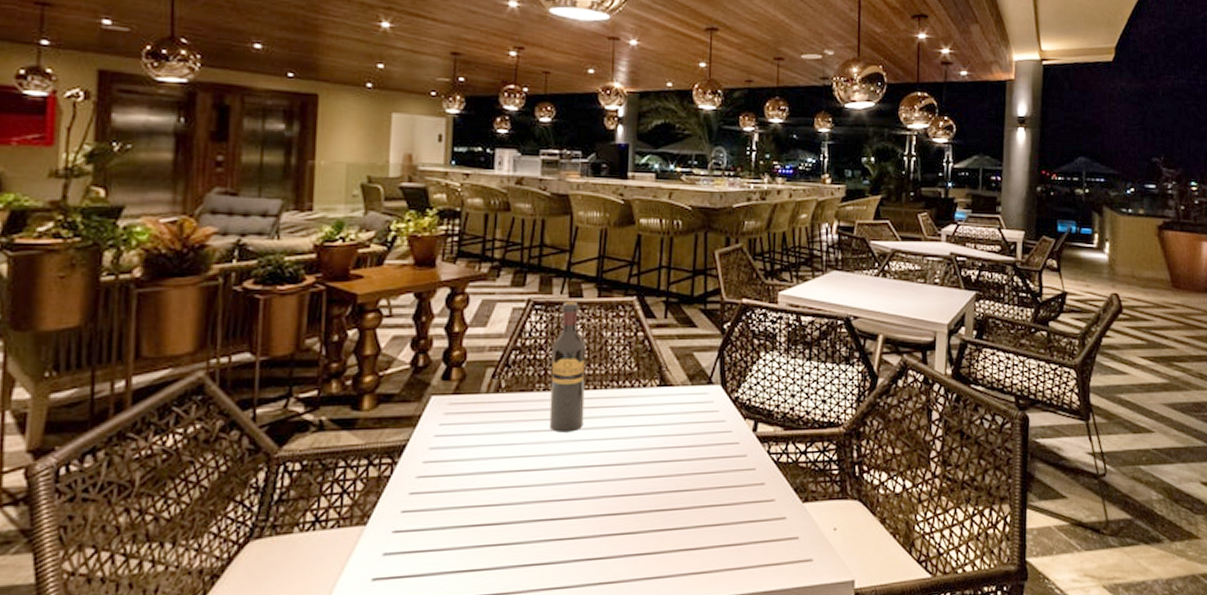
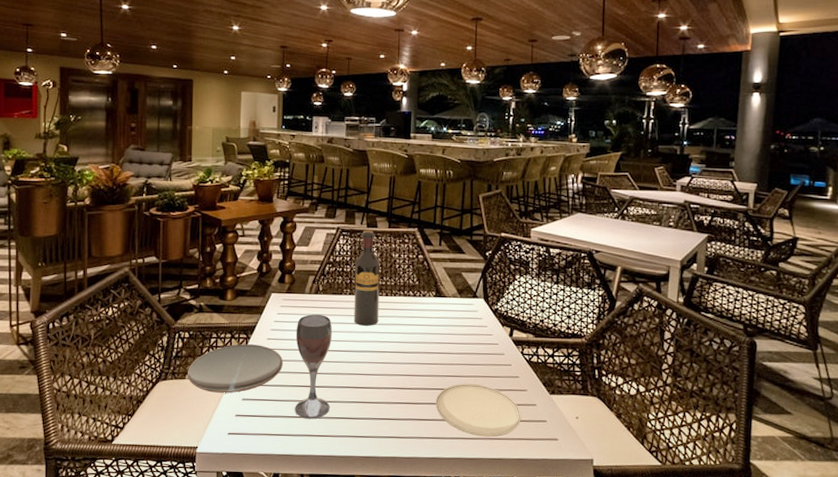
plate: none [295,471,447,550] -> present [187,344,284,394]
cup: none [463,422,519,573] -> present [295,314,332,420]
plate: none [659,498,768,568] -> present [435,383,521,437]

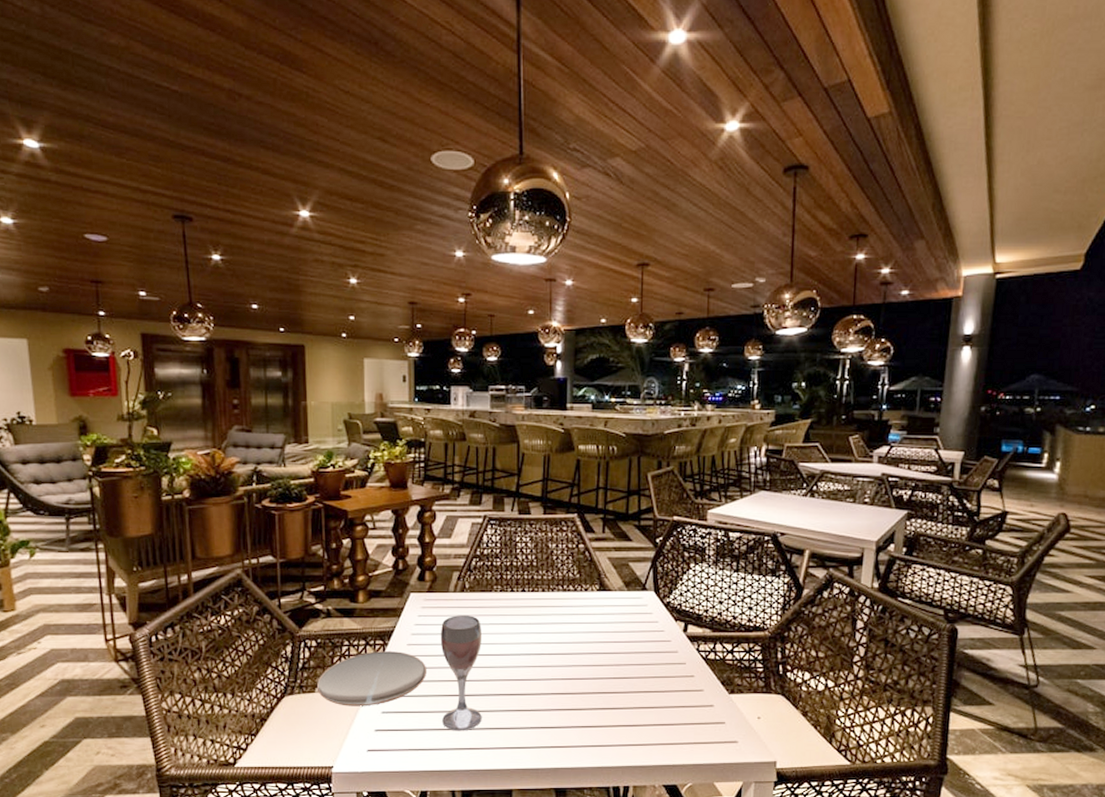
wine bottle: present [354,230,380,326] -> none [506,517,535,626]
plate: present [435,383,521,437] -> none [601,685,697,742]

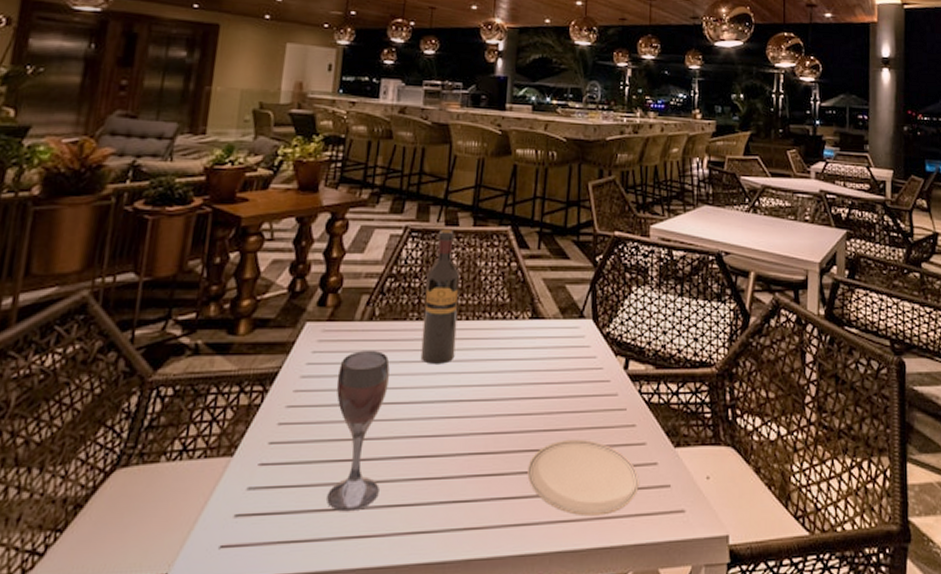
plate: present [316,651,428,707] -> none [162,401,316,481]
wine bottle: none [506,517,535,626] -> present [420,229,461,364]
plate: none [601,685,697,742] -> present [527,439,639,517]

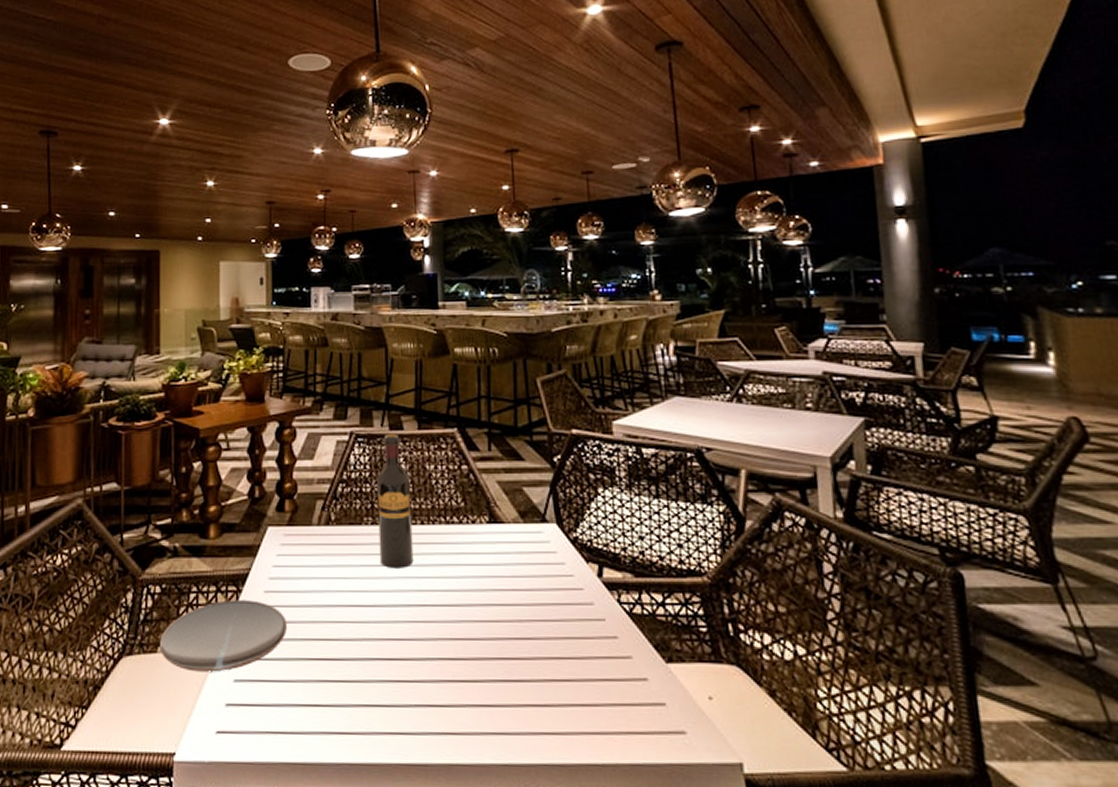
plate: none [162,401,316,481] -> present [159,600,288,672]
cup: present [327,351,390,512] -> none [302,555,354,709]
plate: present [527,439,639,517] -> none [502,648,628,731]

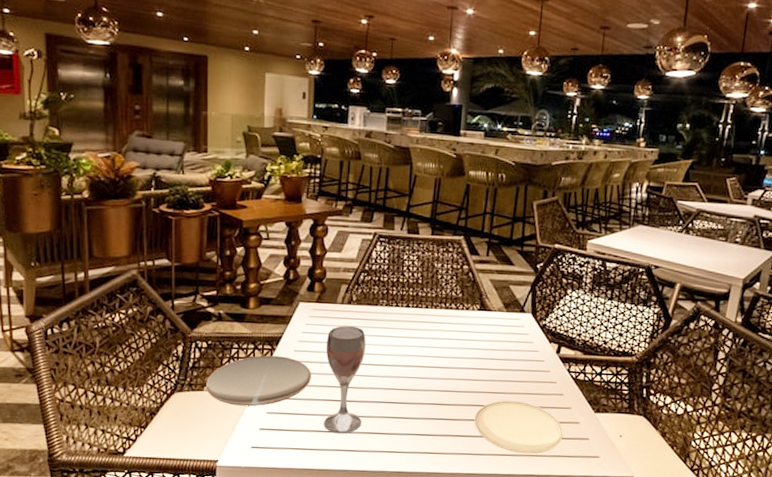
cup: none [302,555,354,709] -> present [324,326,366,434]
wine bottle: present [377,433,414,568] -> none [390,236,421,339]
plate: none [502,648,628,731] -> present [474,400,564,454]

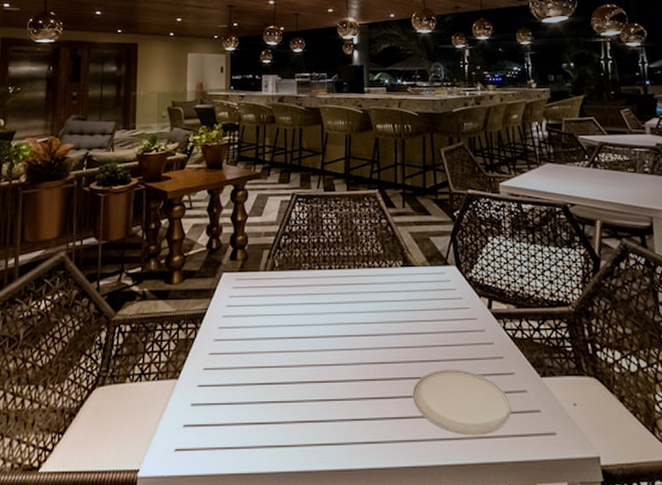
plate: present [205,355,312,407] -> none [127,335,238,398]
cup: present [324,326,366,434] -> none [250,295,292,426]

